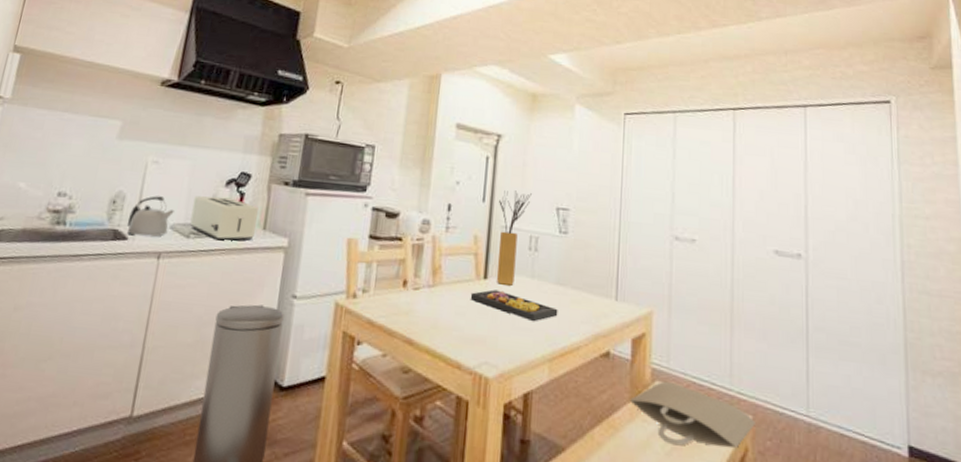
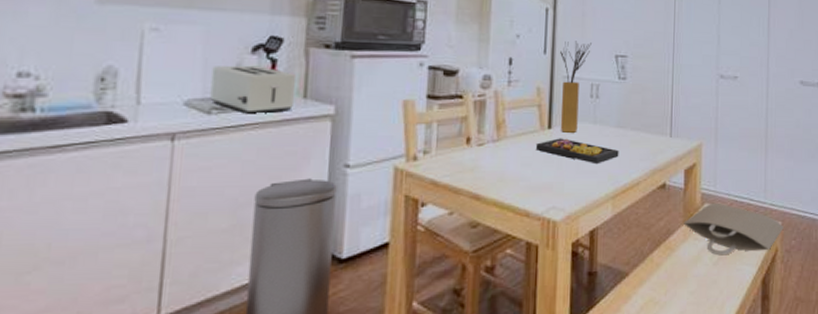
kettle: present [126,196,174,238] -> none [124,69,187,118]

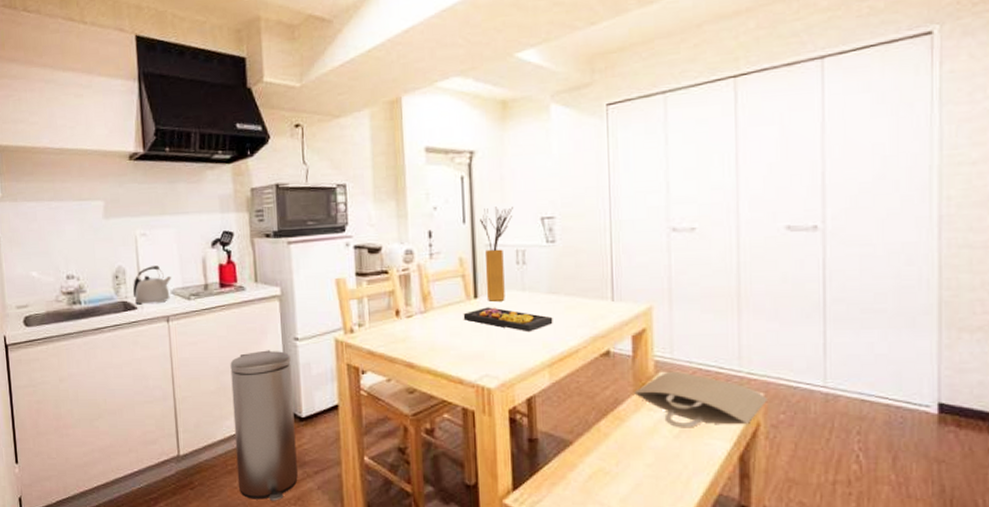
kettle: none [124,69,187,118] -> present [132,265,171,304]
toaster: present [210,65,297,114] -> none [186,257,249,298]

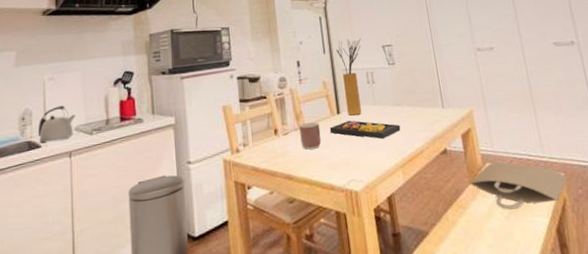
mug: none [426,306,452,336] -> present [299,122,322,150]

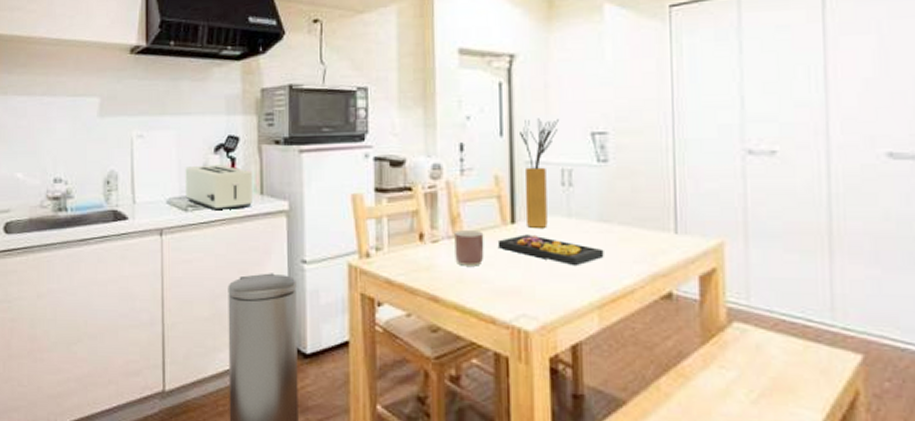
kettle: present [38,106,75,142] -> none [124,171,168,215]
toaster: none [90,94,147,131] -> present [185,165,254,211]
tote bag: present [470,162,568,210] -> none [702,322,868,393]

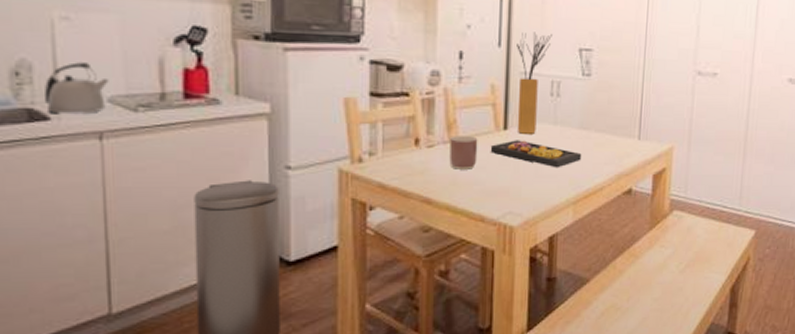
kettle: none [124,171,168,215] -> present [43,62,109,115]
toaster: present [185,165,254,211] -> none [133,58,226,112]

